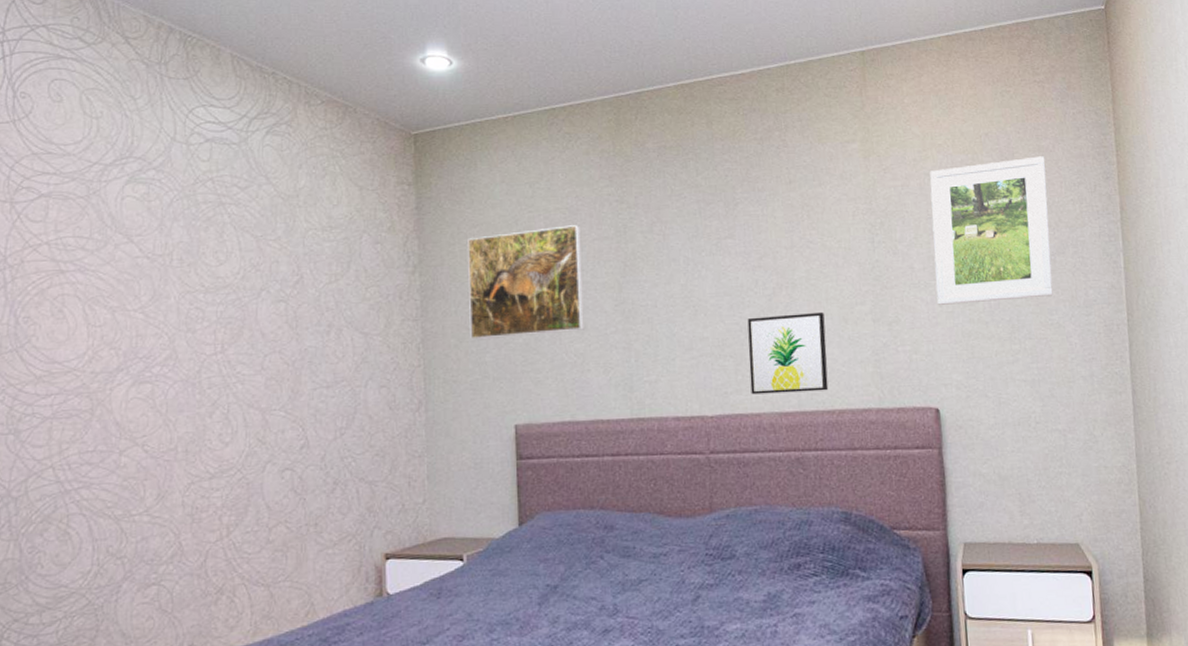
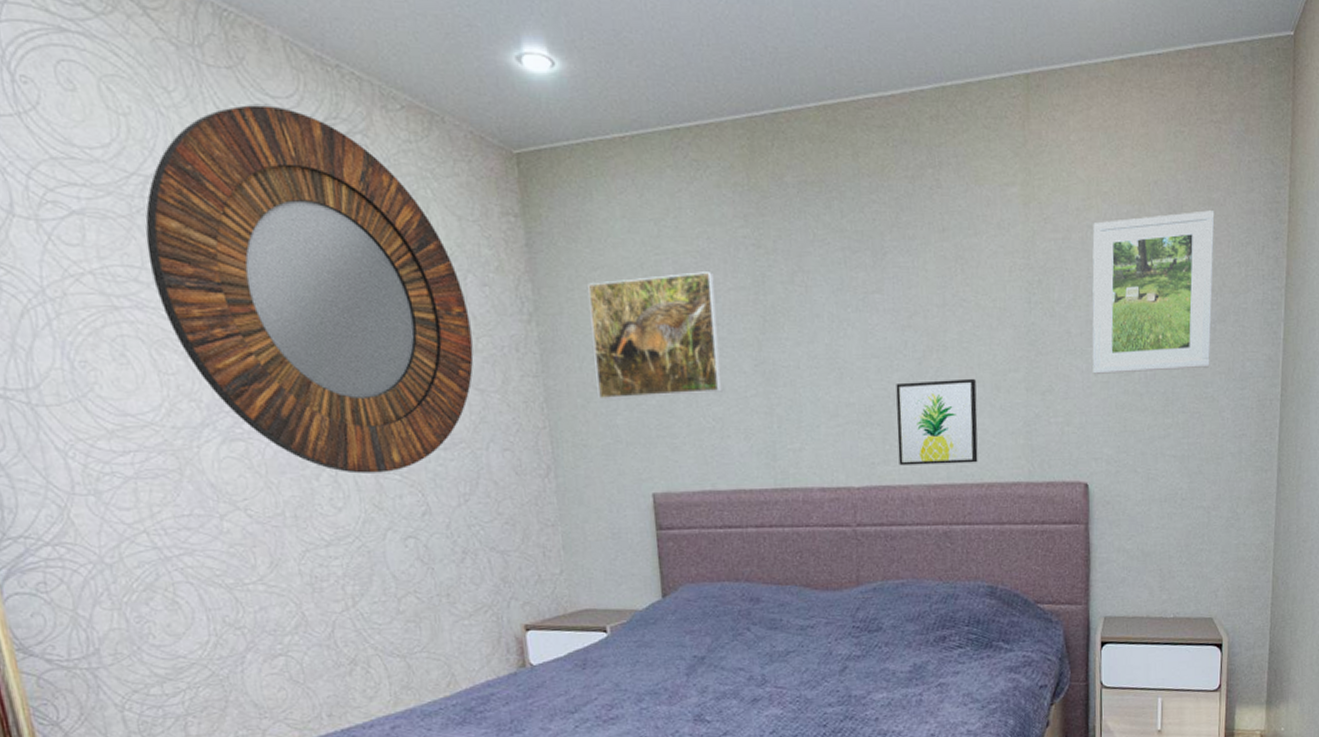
home mirror: none [96,106,361,411] -> present [145,105,474,474]

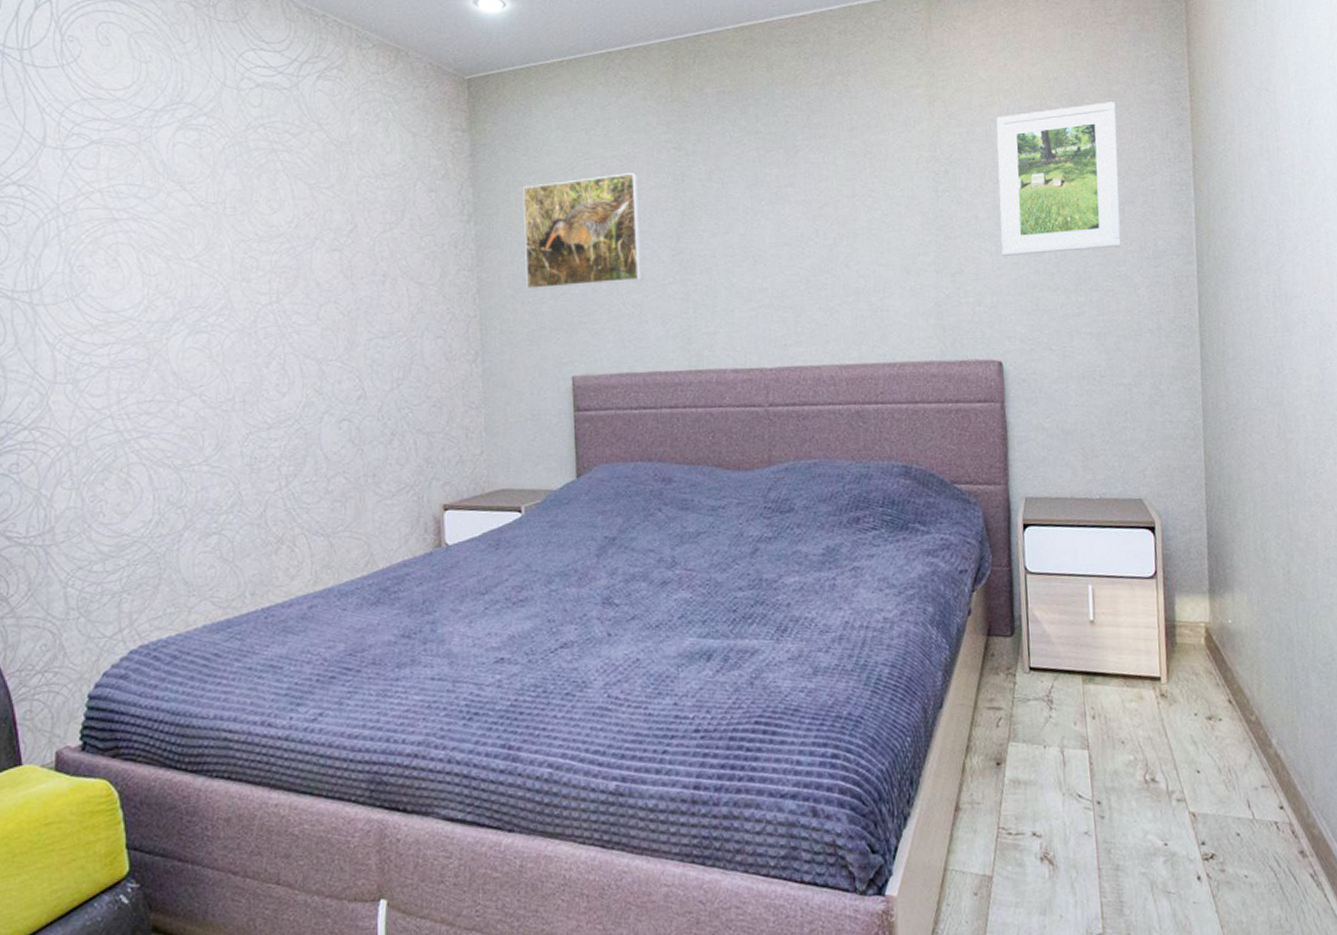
home mirror: present [145,105,474,474] -> none [148,49,416,361]
wall art: present [896,378,978,466] -> none [807,262,890,347]

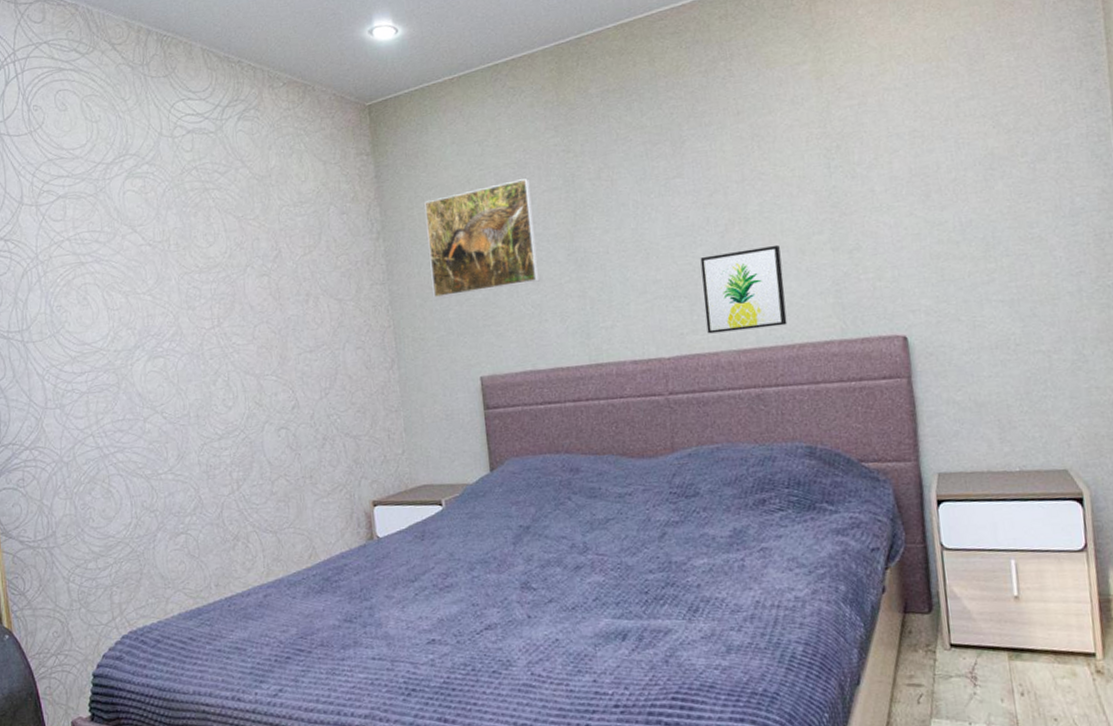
wall art: none [807,262,890,347] -> present [700,244,787,334]
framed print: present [996,102,1121,256] -> none [889,54,1033,228]

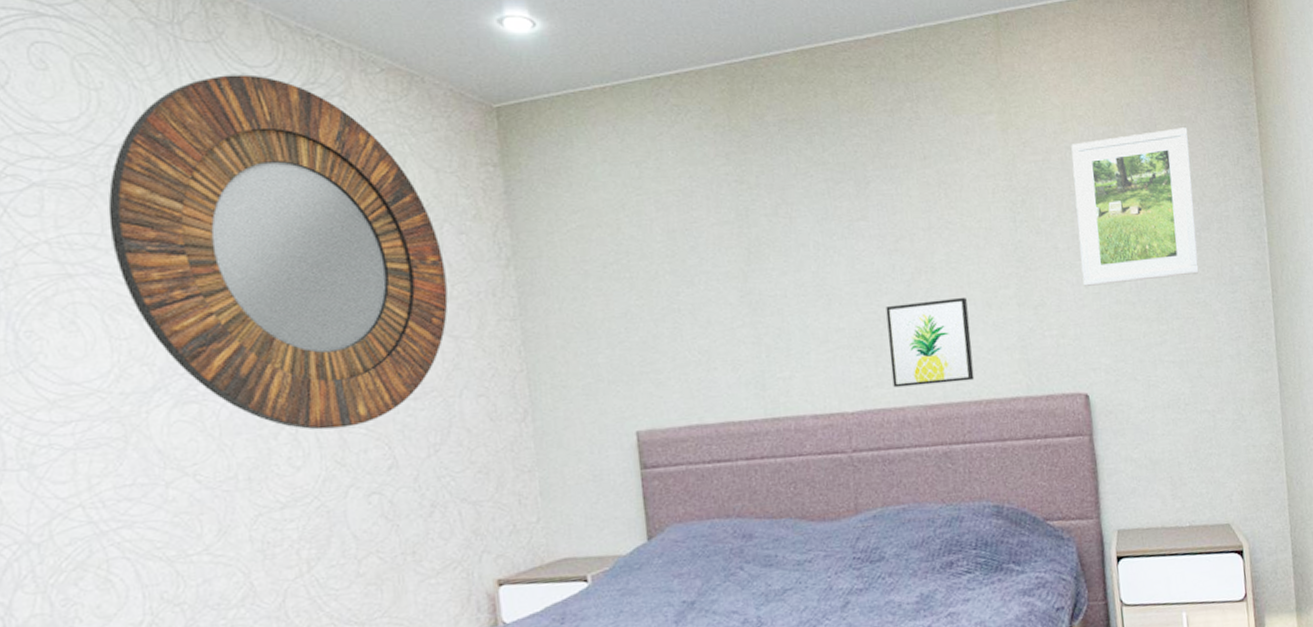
home mirror: none [105,98,334,378] -> present [108,74,448,430]
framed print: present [424,178,540,298] -> none [568,208,708,339]
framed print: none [889,54,1033,228] -> present [1071,127,1199,286]

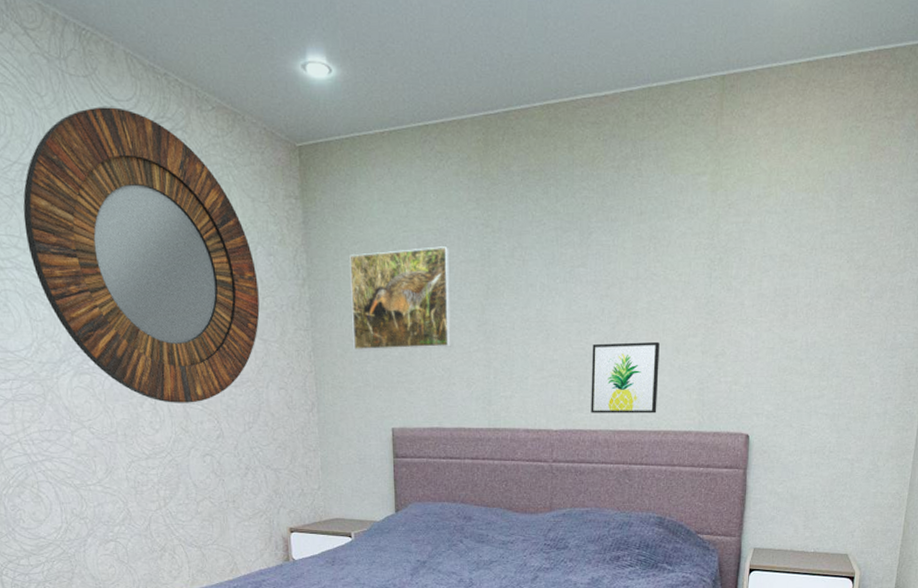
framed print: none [568,208,708,339] -> present [349,246,451,351]
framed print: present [1071,127,1199,286] -> none [761,198,881,341]

